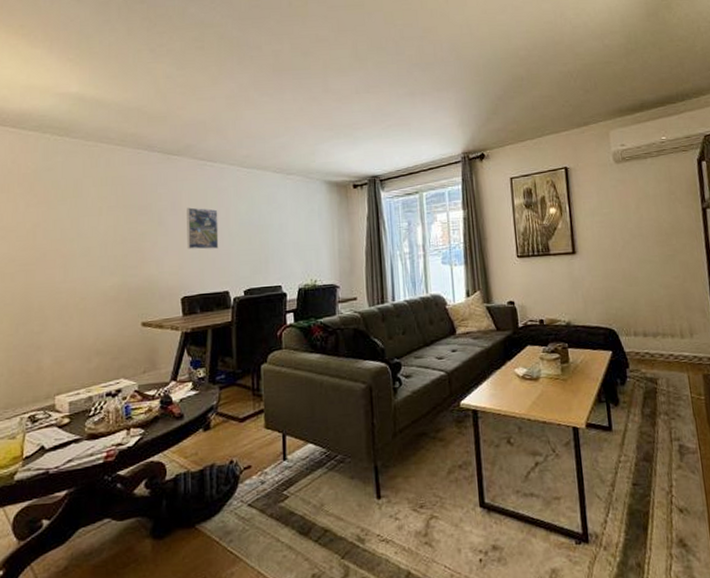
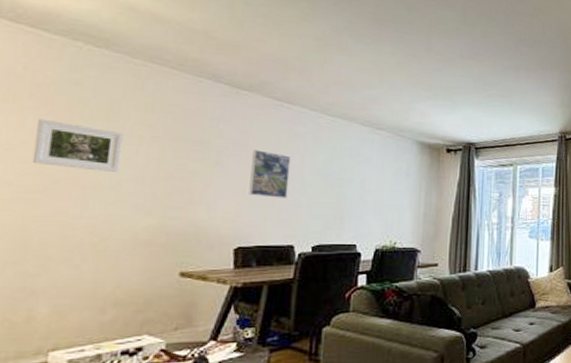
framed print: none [26,202,87,242] -> present [32,118,124,172]

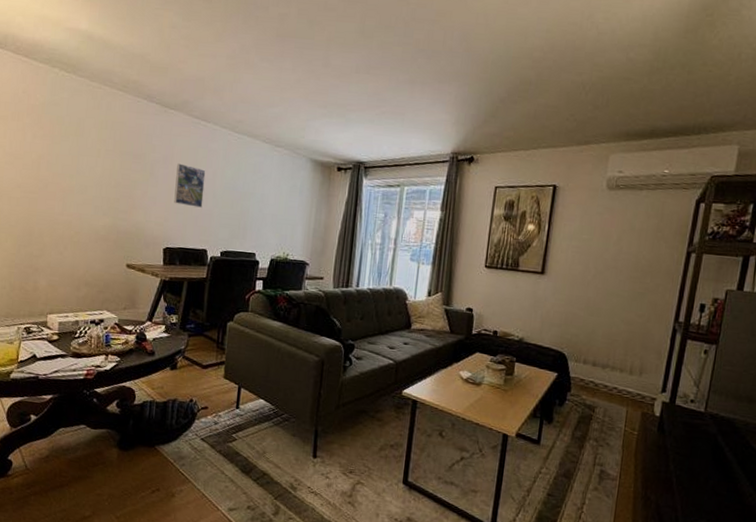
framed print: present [32,118,124,172] -> none [31,134,87,179]

